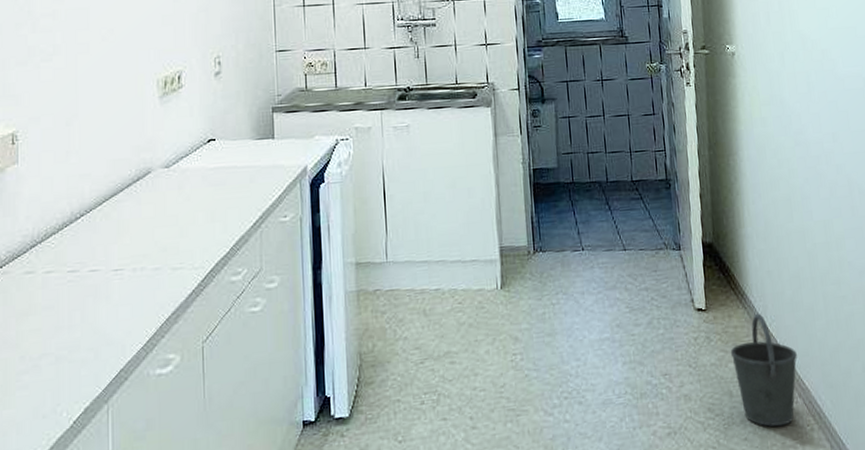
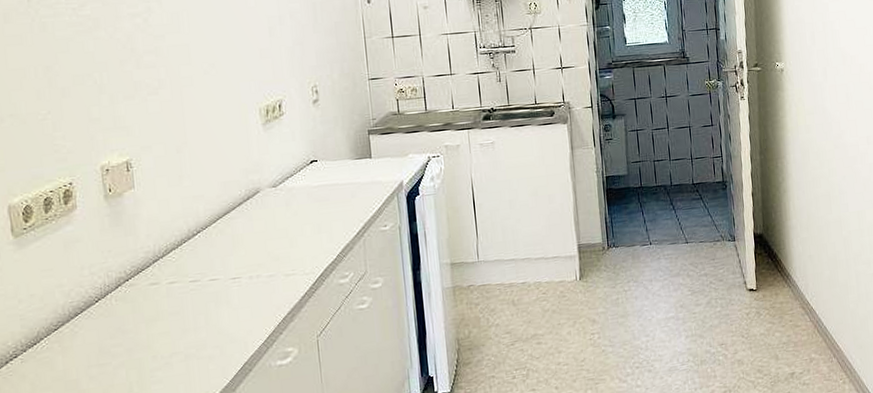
bucket: present [730,313,797,427] -> none [776,290,833,382]

